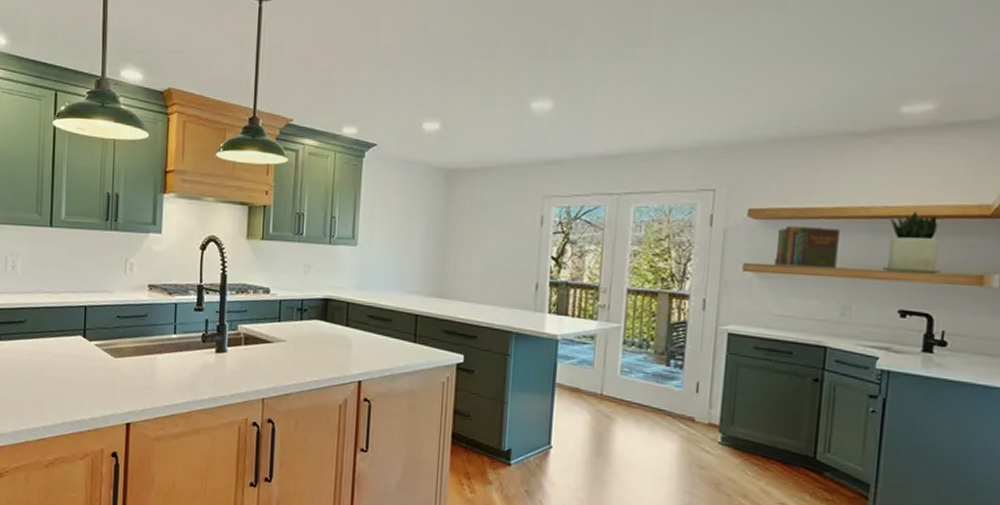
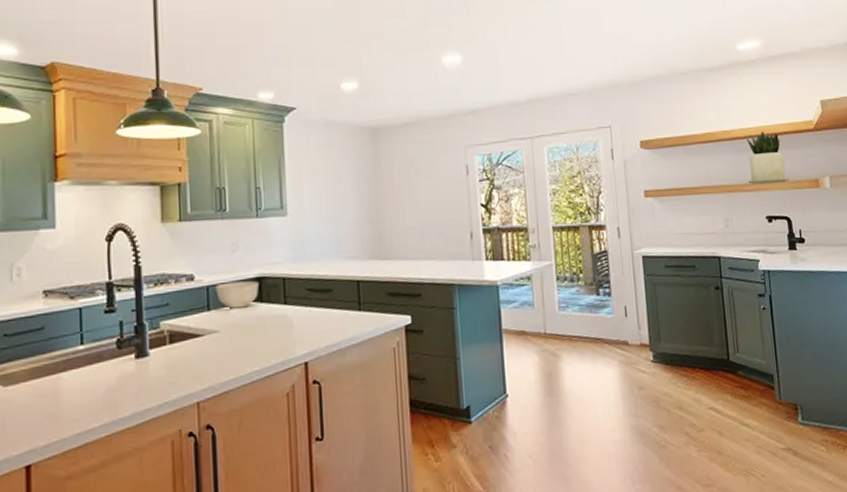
bowl: none [287,299,326,324] -> present [216,280,260,309]
books: present [774,225,840,269] -> none [665,151,715,189]

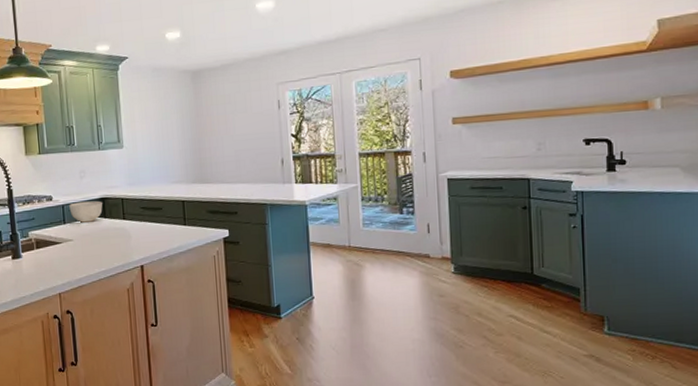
planter: present [745,131,789,184] -> none [565,55,613,108]

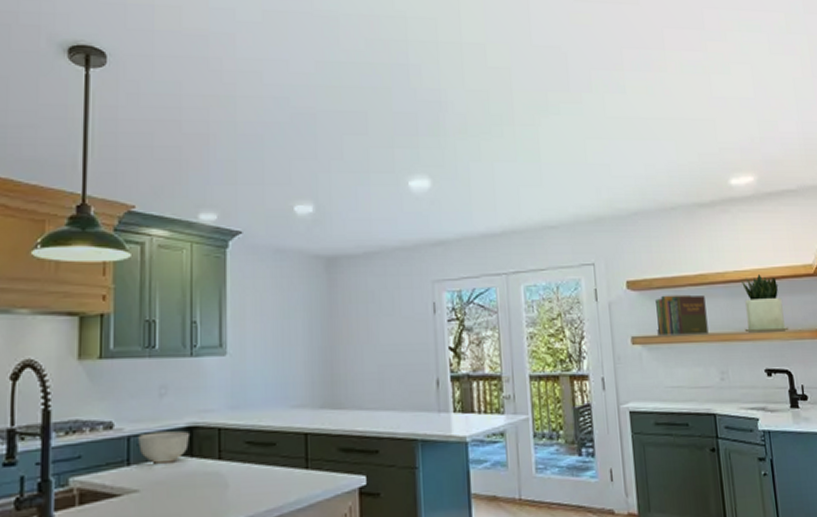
books: none [476,78,528,116] -> present [654,294,709,336]
planter: none [565,55,613,108] -> present [740,275,789,333]

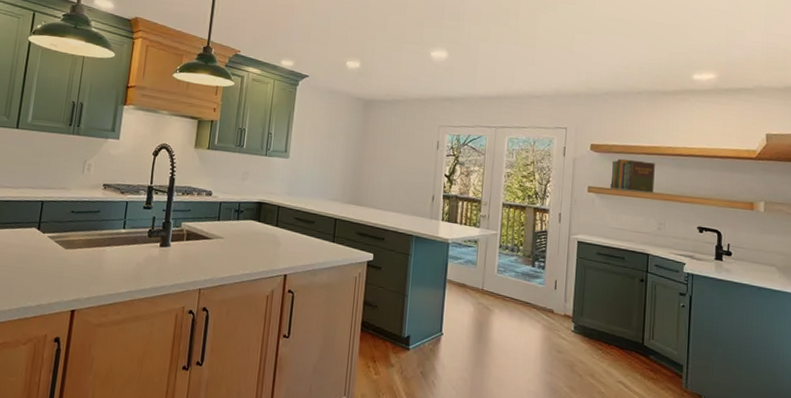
bowl: present [138,430,191,464] -> none [226,201,260,224]
planter: present [740,275,789,333] -> none [685,152,725,200]

